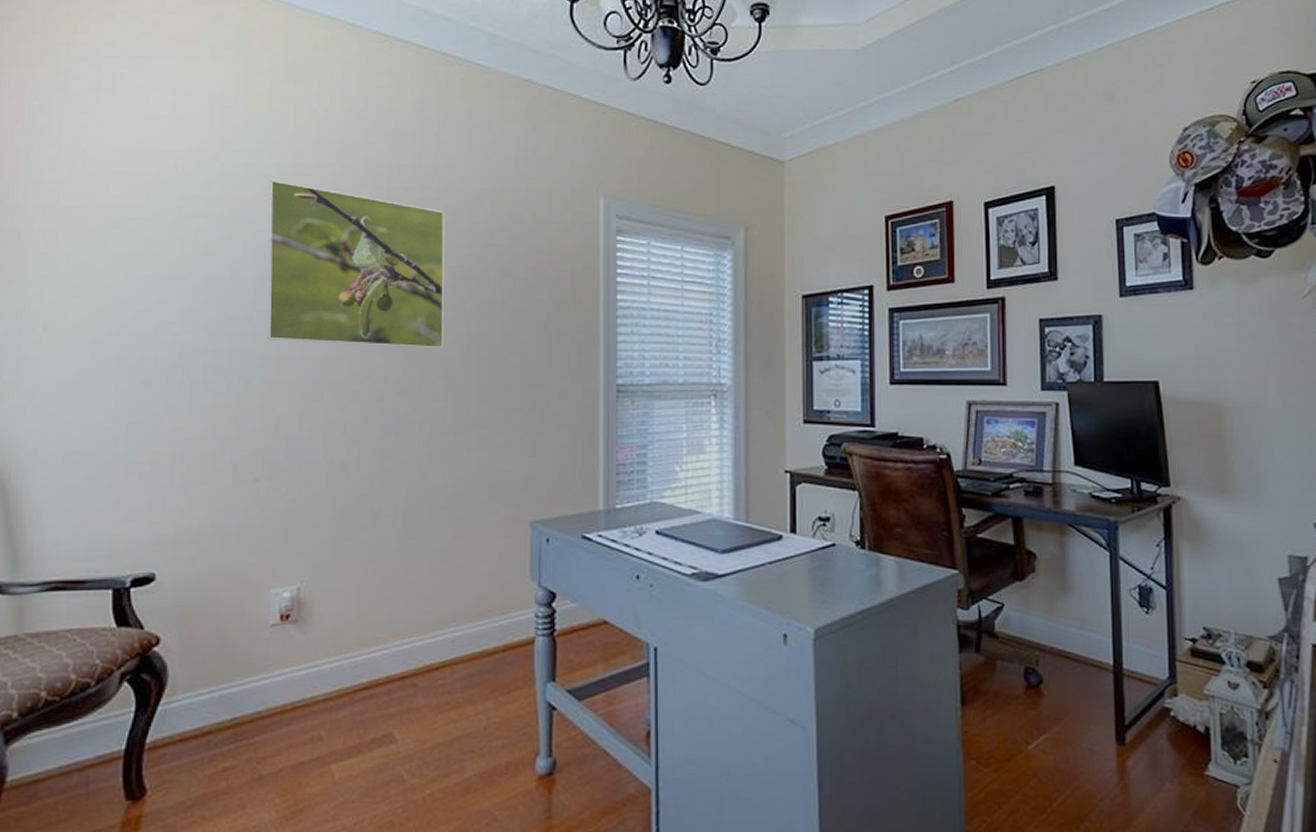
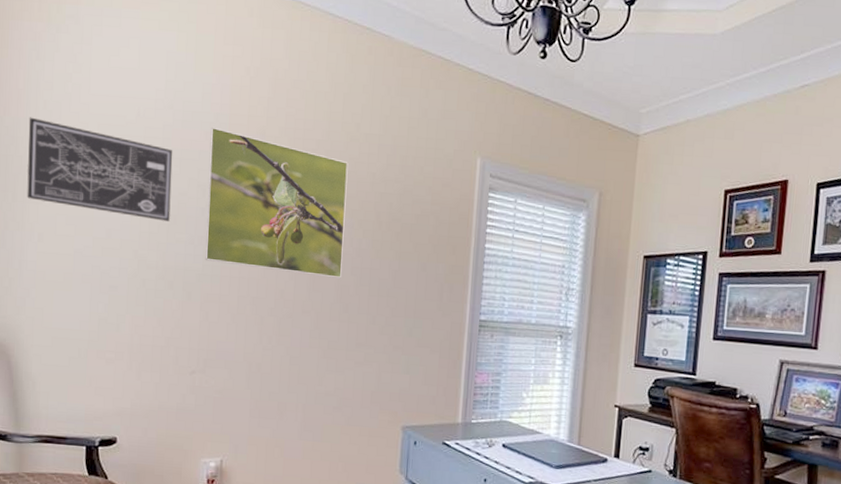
wall art: none [27,180,222,296] -> present [27,117,173,221]

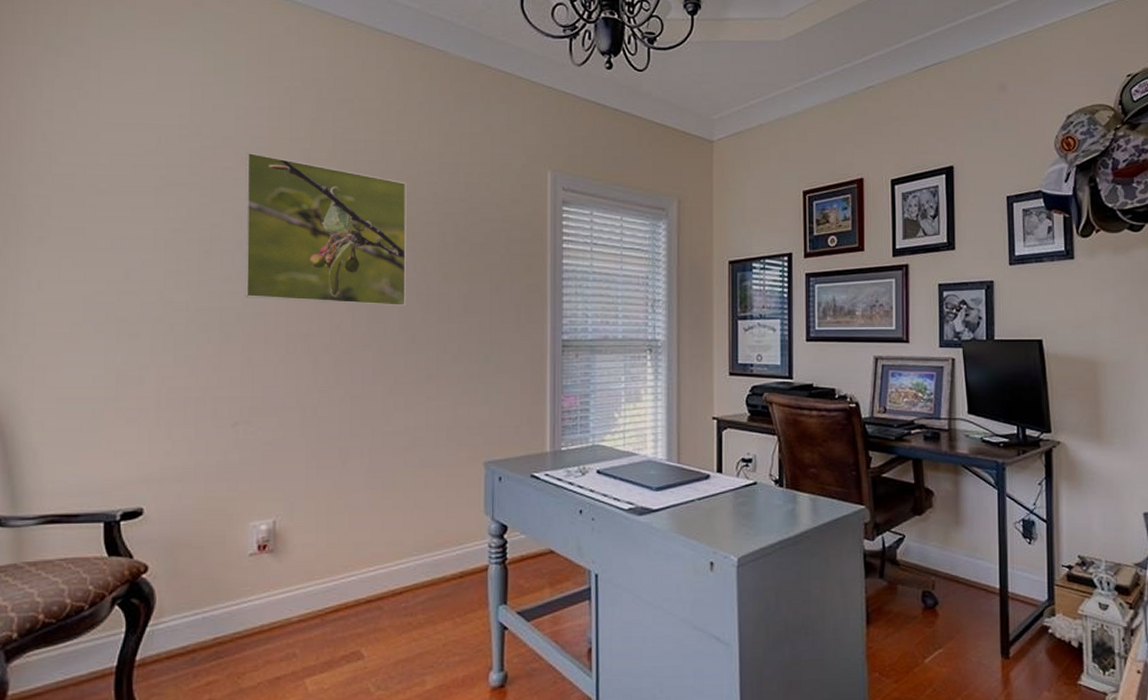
wall art: present [27,117,173,221] -> none [22,150,203,257]

